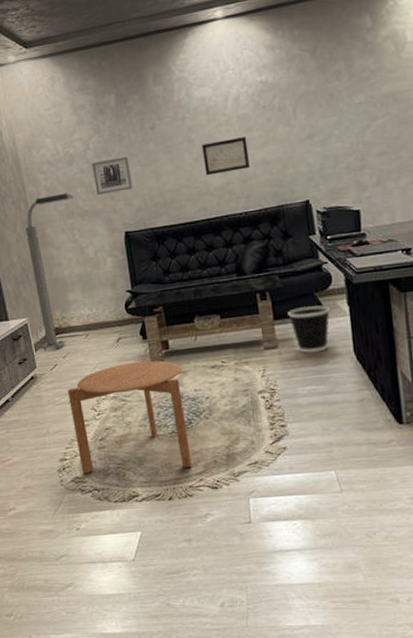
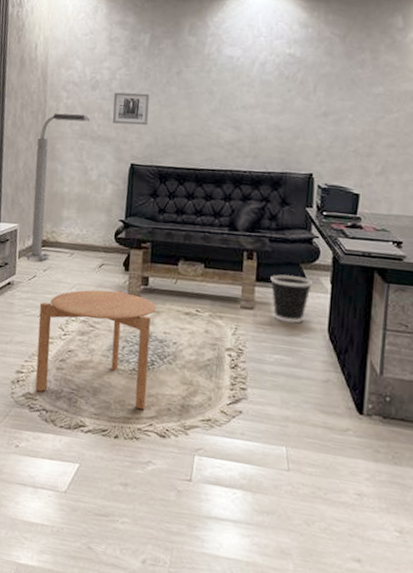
wall art: present [202,137,250,176] -> none [219,99,265,131]

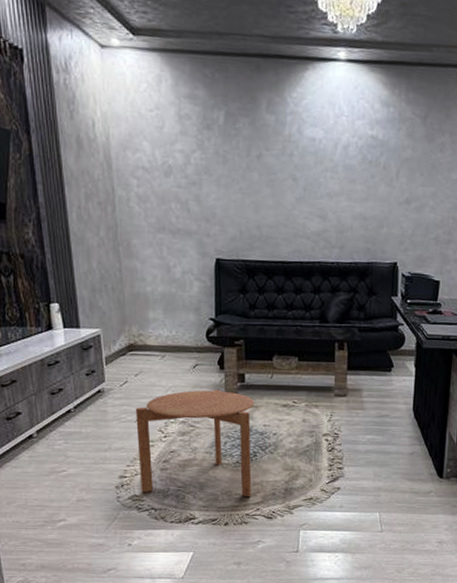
floor lamp: present [22,113,91,262] -> none [109,203,167,367]
wall art: present [112,92,150,126] -> none [190,179,231,217]
wastebasket: present [270,274,312,323] -> none [361,361,399,406]

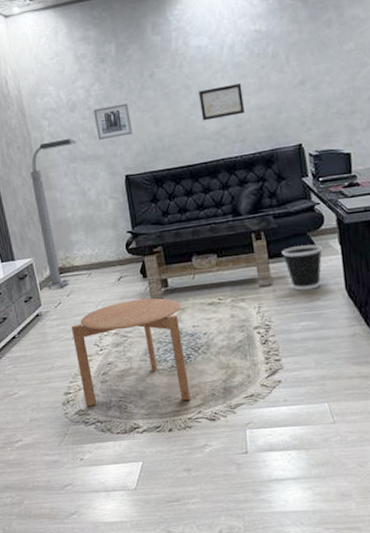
floor lamp: none [109,203,167,367] -> present [30,137,77,290]
wall art: none [190,179,231,217] -> present [93,103,133,140]
wall art: none [304,185,349,220] -> present [199,83,245,121]
wastebasket: none [361,361,399,406] -> present [282,244,322,291]

